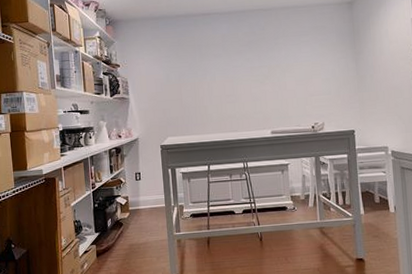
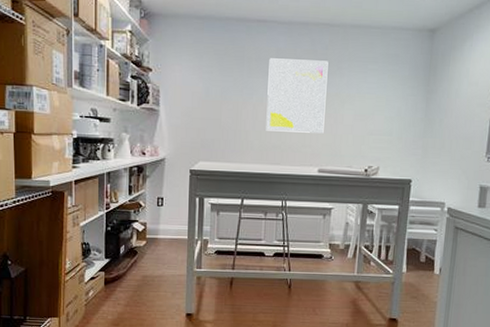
wall art: none [216,39,271,104] -> present [266,58,329,134]

